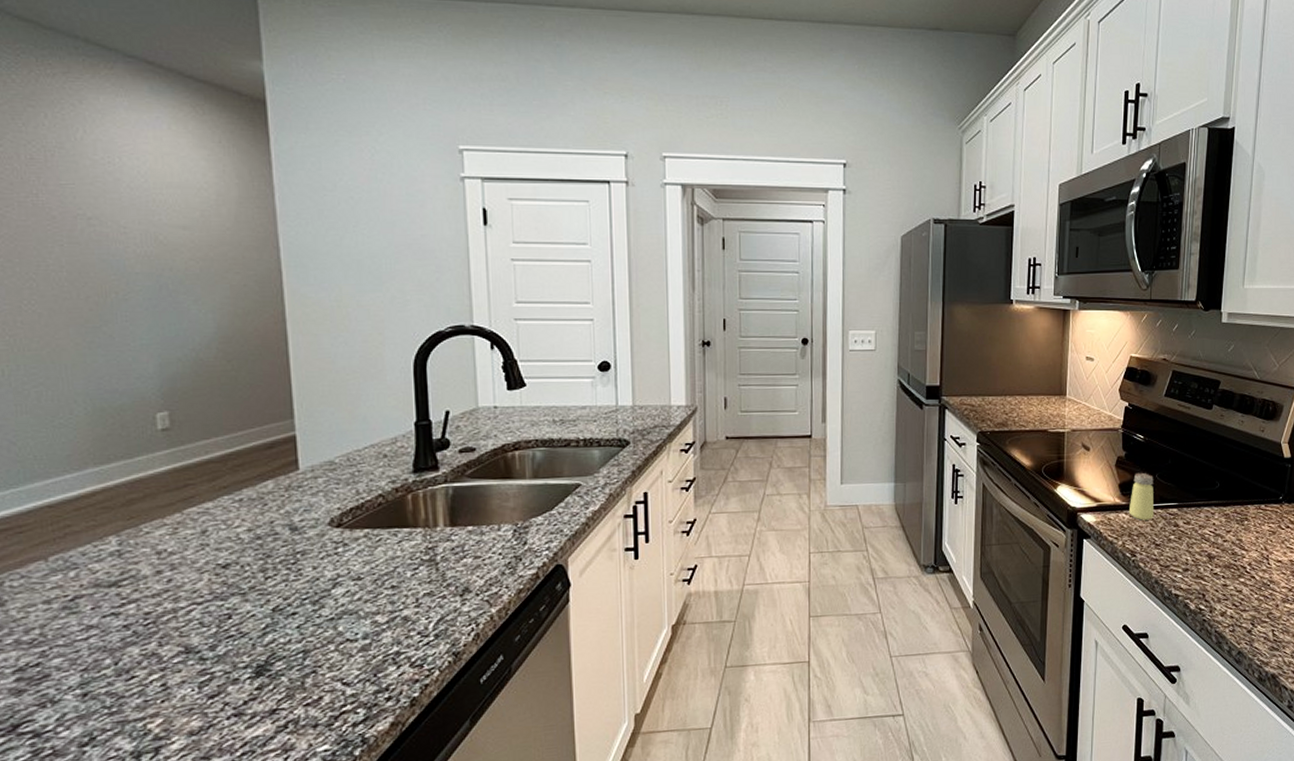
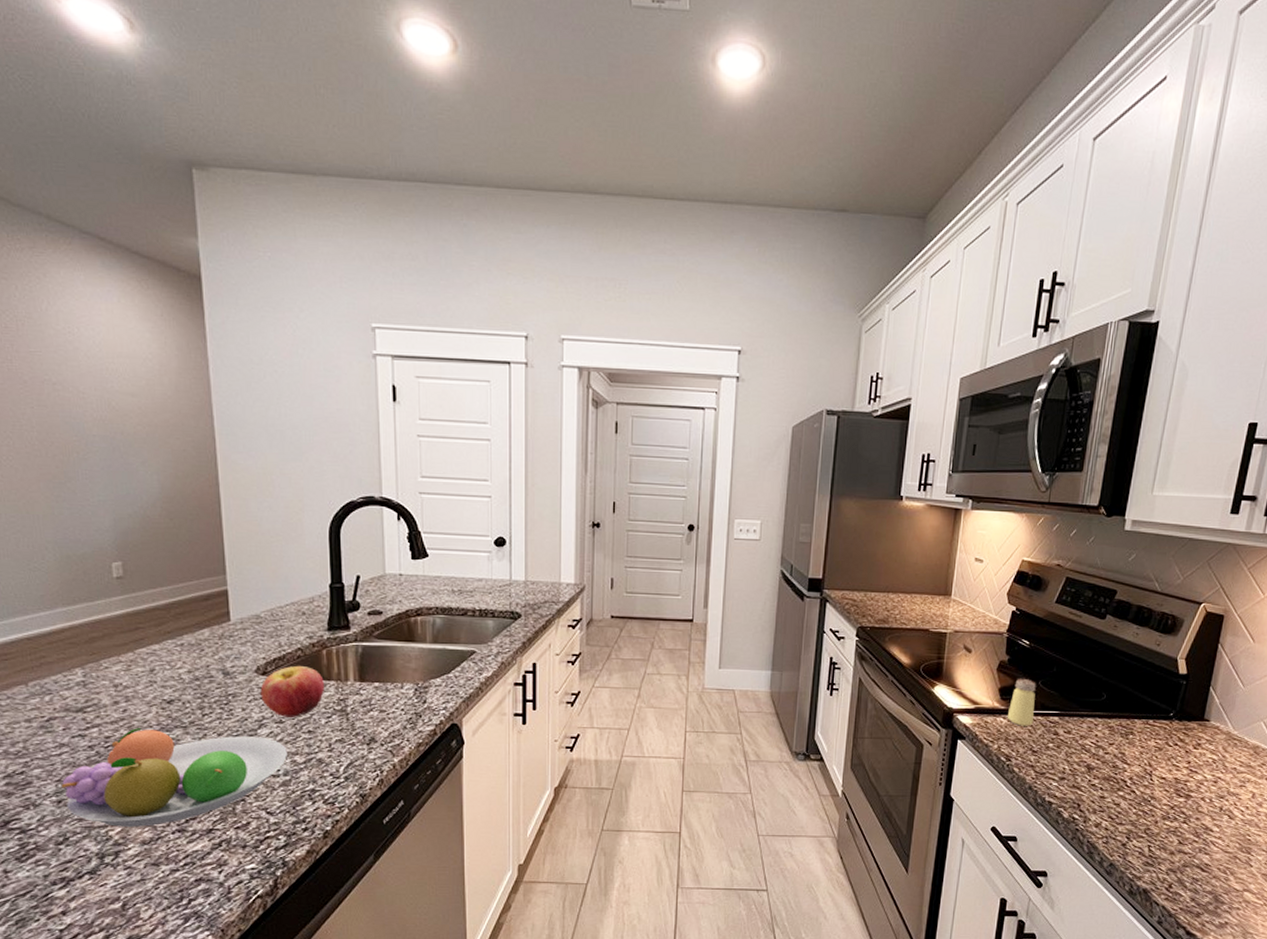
fruit bowl: none [87,597,367,718] -> present [61,728,287,827]
apple: none [334,513,411,573] -> present [260,665,325,717]

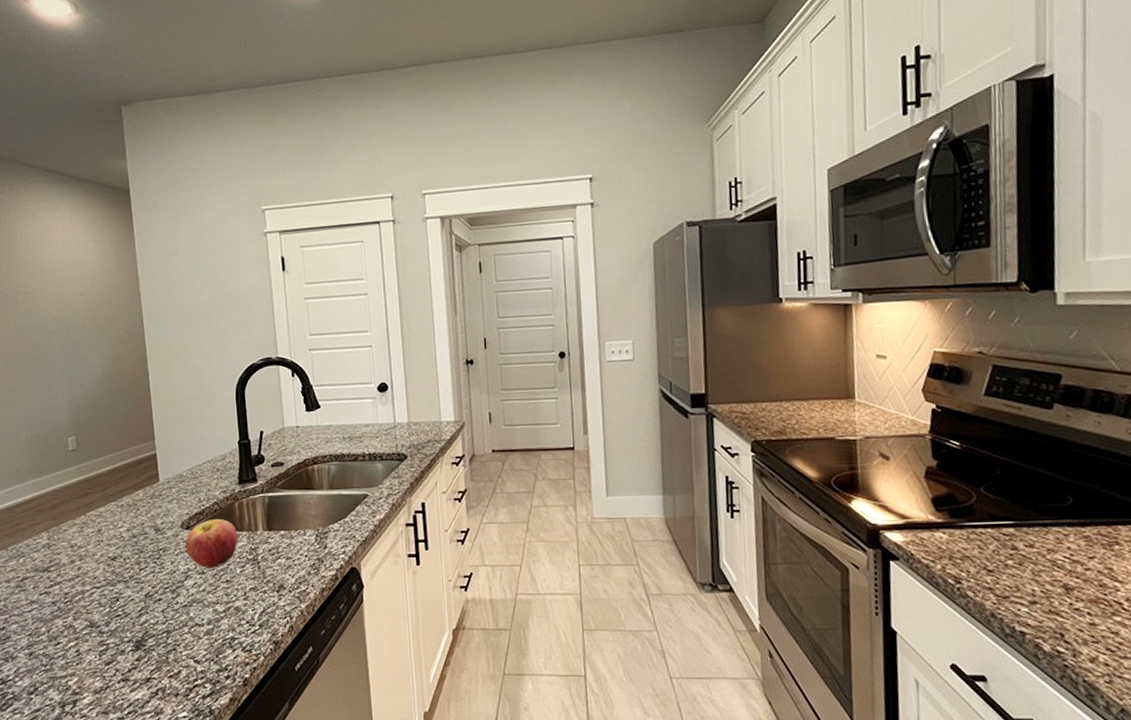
fruit bowl: present [61,728,287,827] -> none [32,584,210,677]
saltshaker: present [1007,678,1036,726] -> none [947,485,982,541]

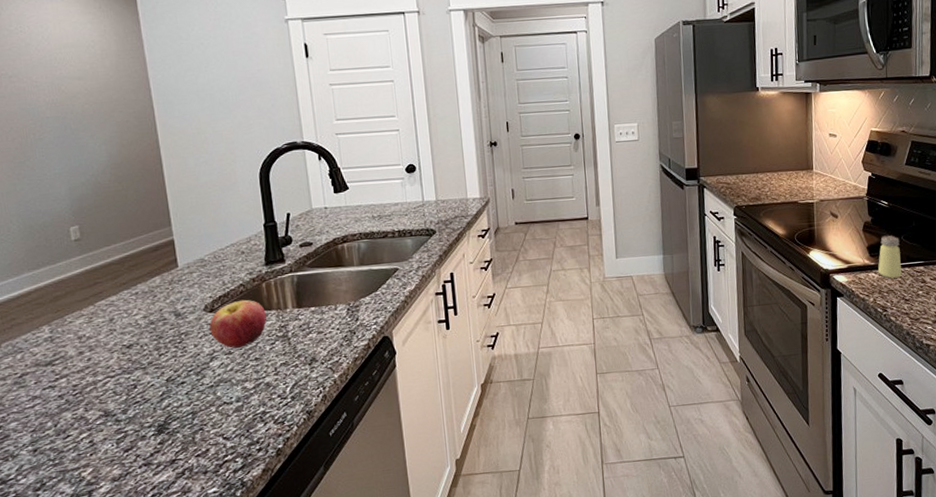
saltshaker: none [947,485,982,541] -> present [877,235,902,279]

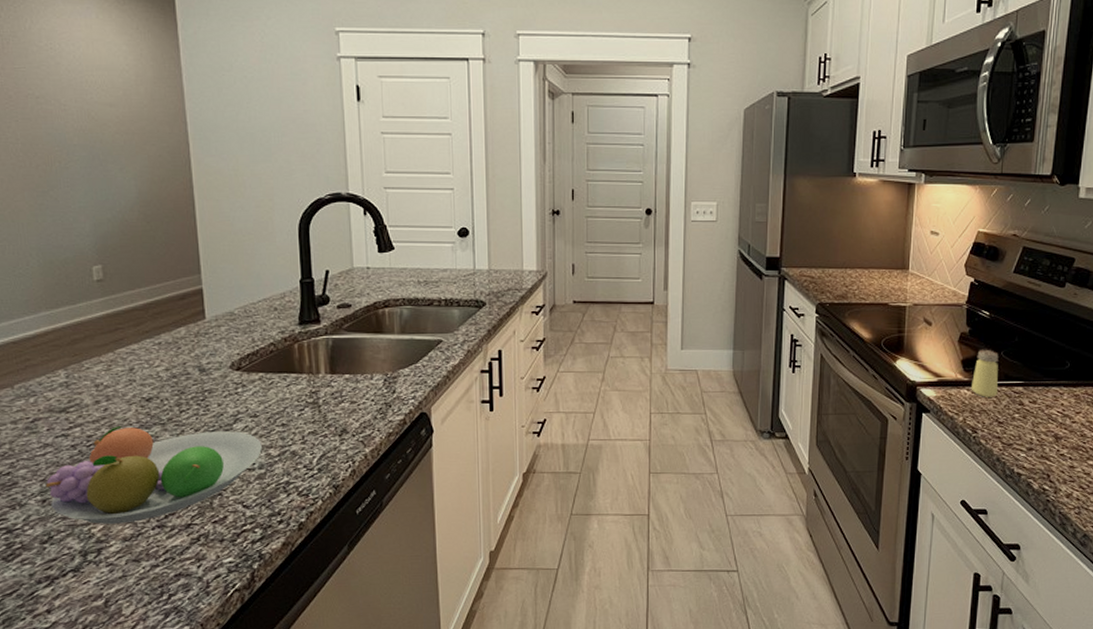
fruit bowl: none [35,368,238,468] -> present [45,426,262,524]
apple: present [209,299,267,348] -> none [235,360,298,411]

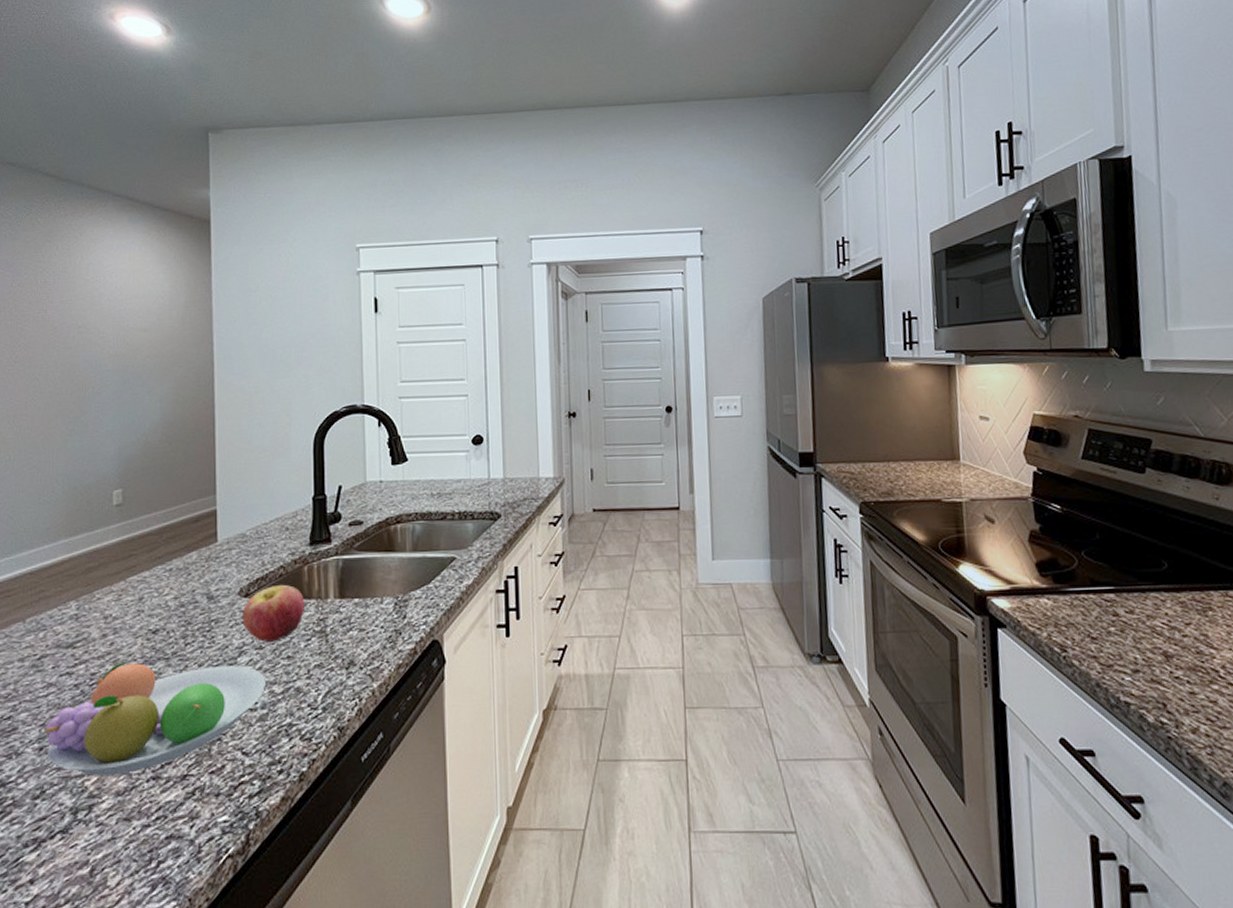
apple: none [235,360,298,411] -> present [242,584,306,642]
saltshaker: present [970,349,999,397] -> none [1051,549,1085,608]

